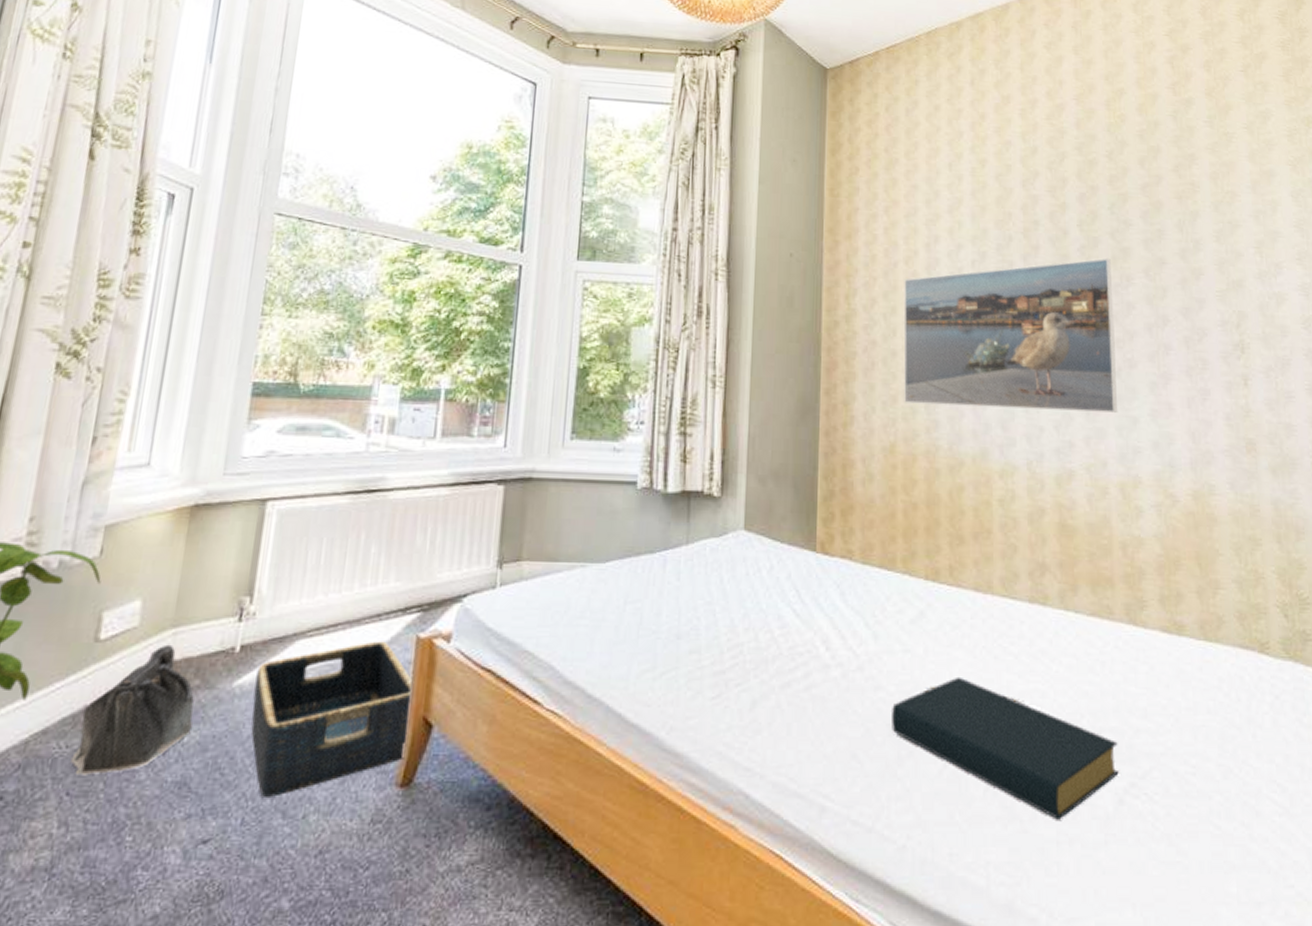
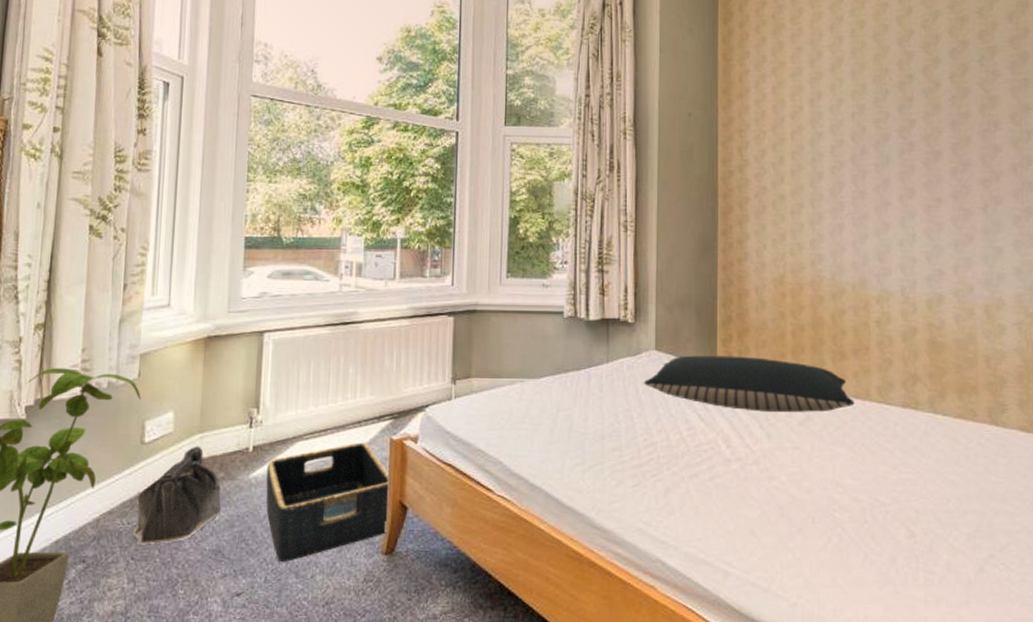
pillow: none [729,537,975,608] -> present [643,355,855,412]
hardback book: present [892,676,1119,820] -> none [784,468,980,584]
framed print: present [903,258,1118,413] -> none [790,106,984,244]

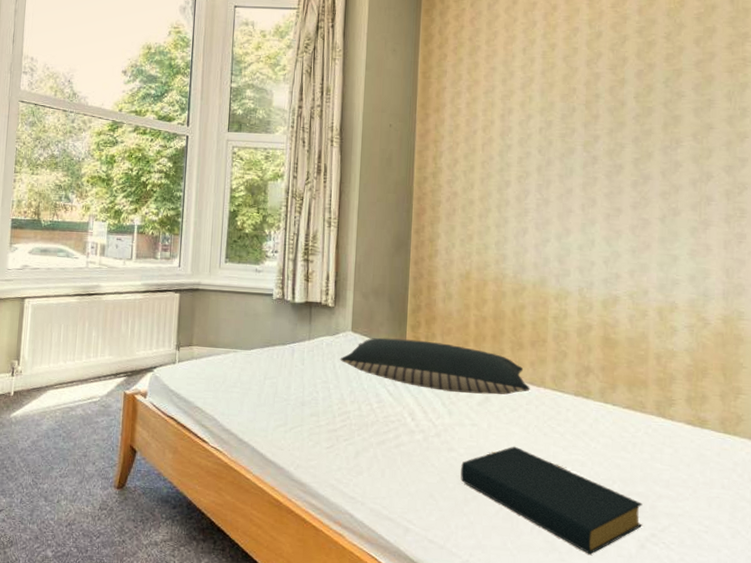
basket: present [266,442,390,562] -> none [23,394,123,488]
hardback book: none [784,468,980,584] -> present [461,446,643,555]

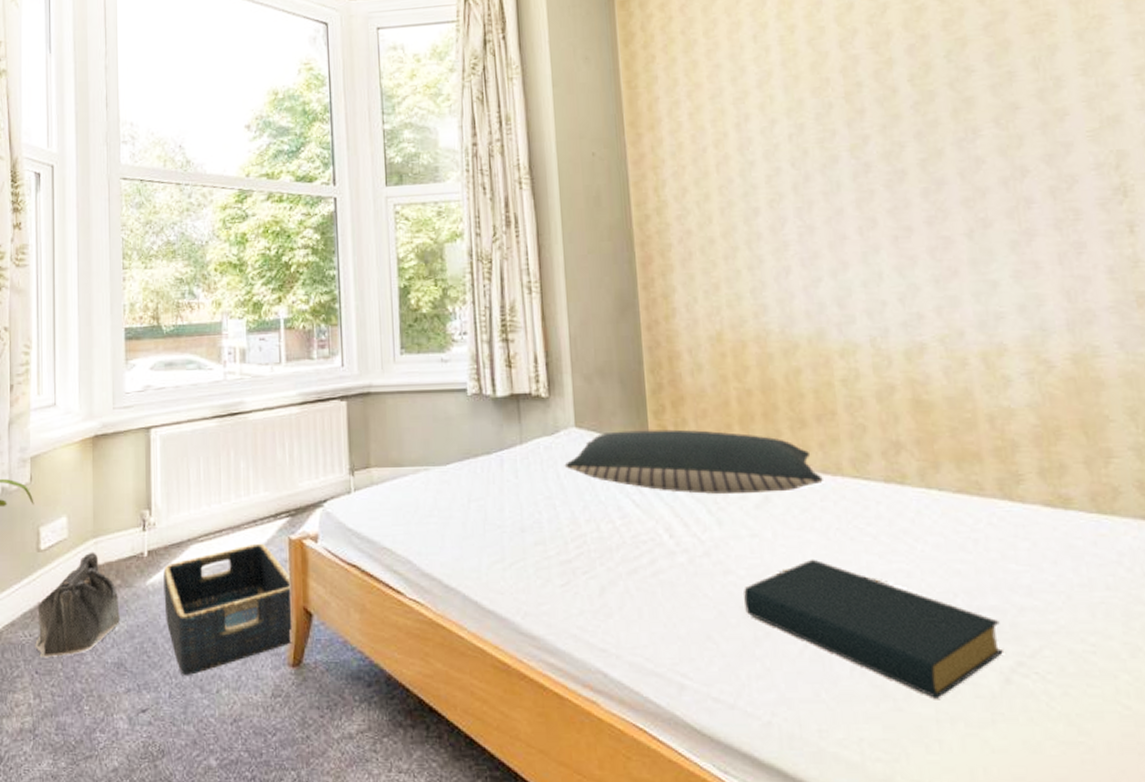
basket: none [23,394,123,488] -> present [163,543,293,675]

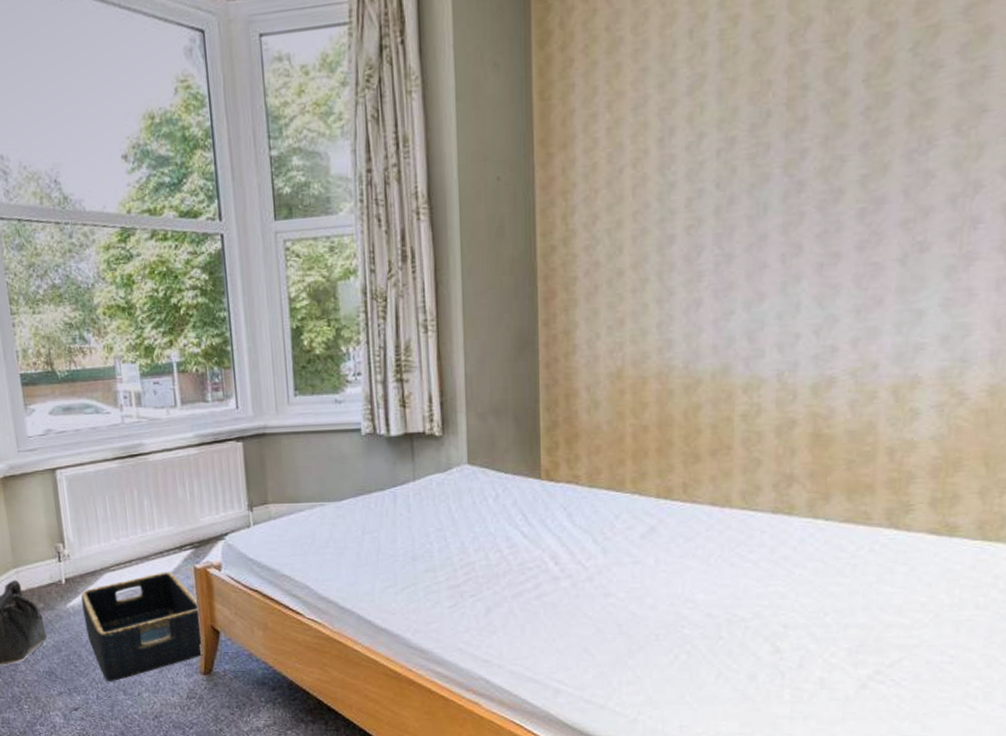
pillow: present [564,429,823,494] -> none [456,465,711,525]
hardback book: present [744,559,1003,699] -> none [622,583,865,701]

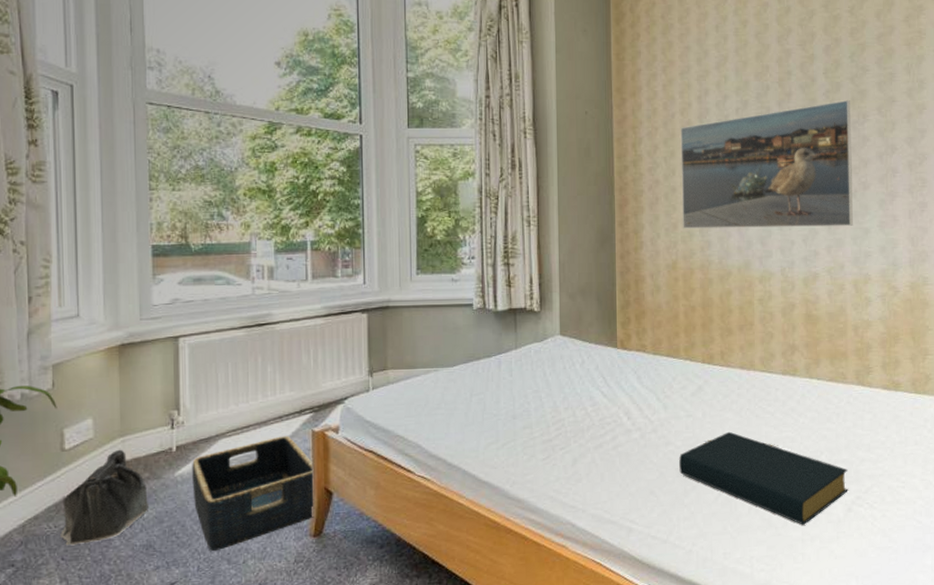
hardback book: none [622,583,865,701] -> present [679,431,848,525]
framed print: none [631,117,907,325] -> present [680,99,854,229]

